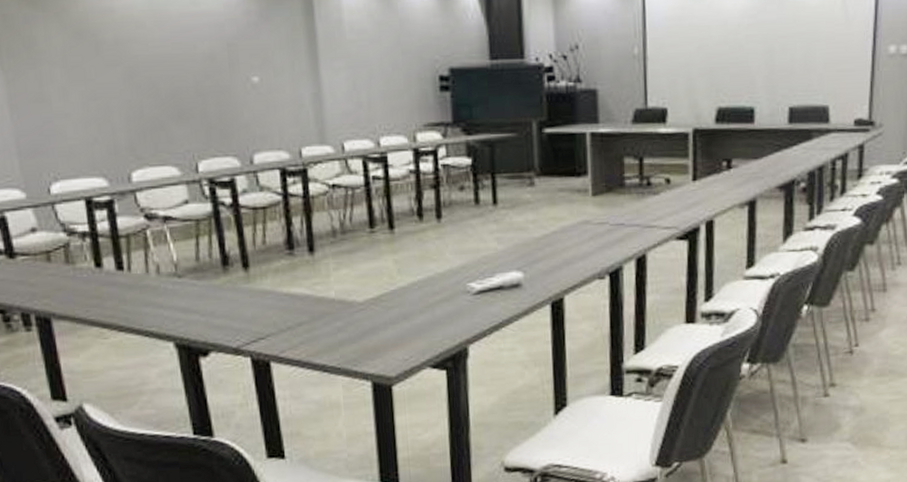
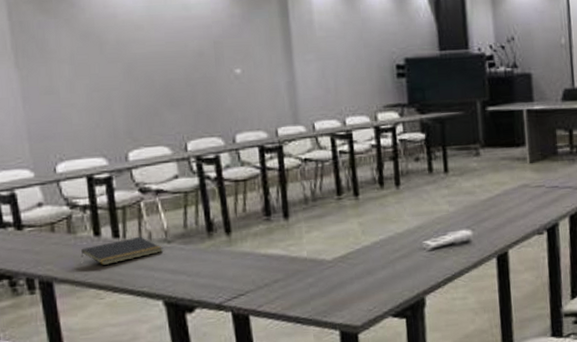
notepad: none [81,269,174,302] -> present [81,236,164,266]

